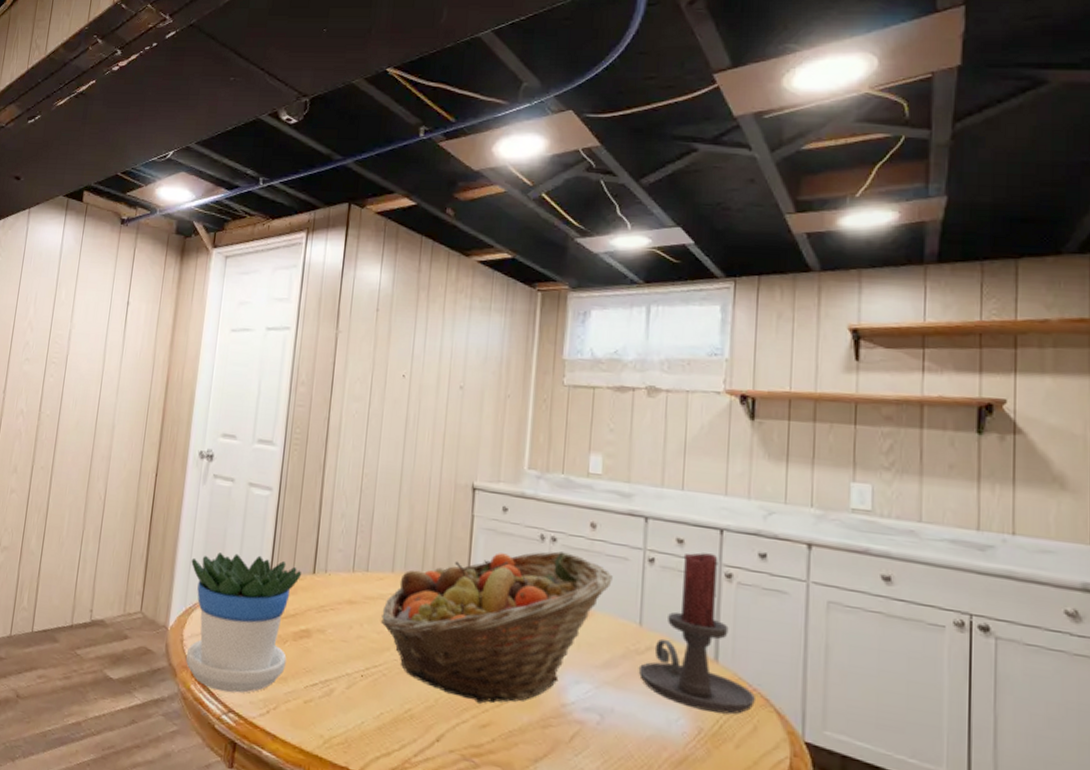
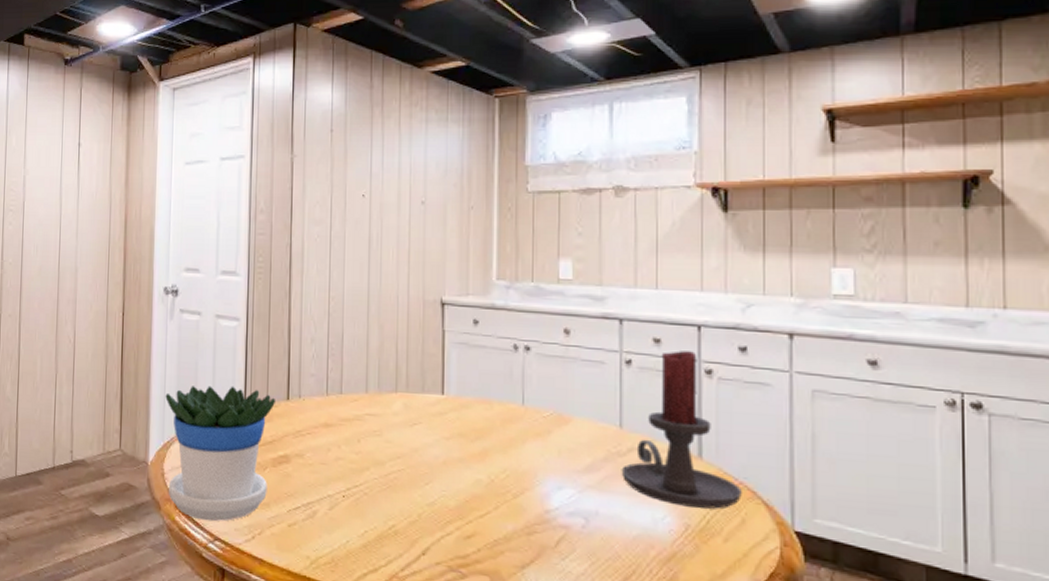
fruit basket: present [381,551,613,704] -> none [359,360,590,515]

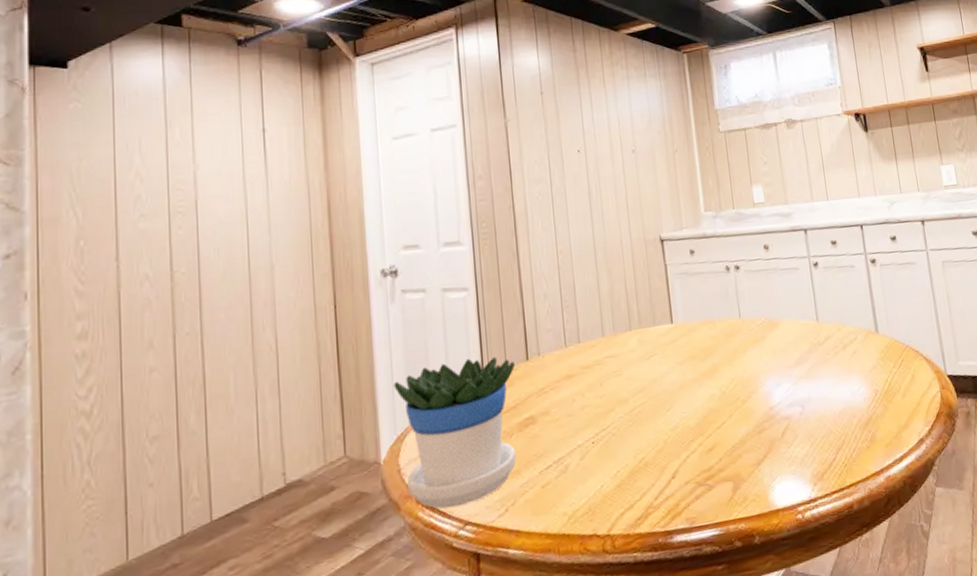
candle holder: present [621,351,743,509] -> none [822,247,910,377]

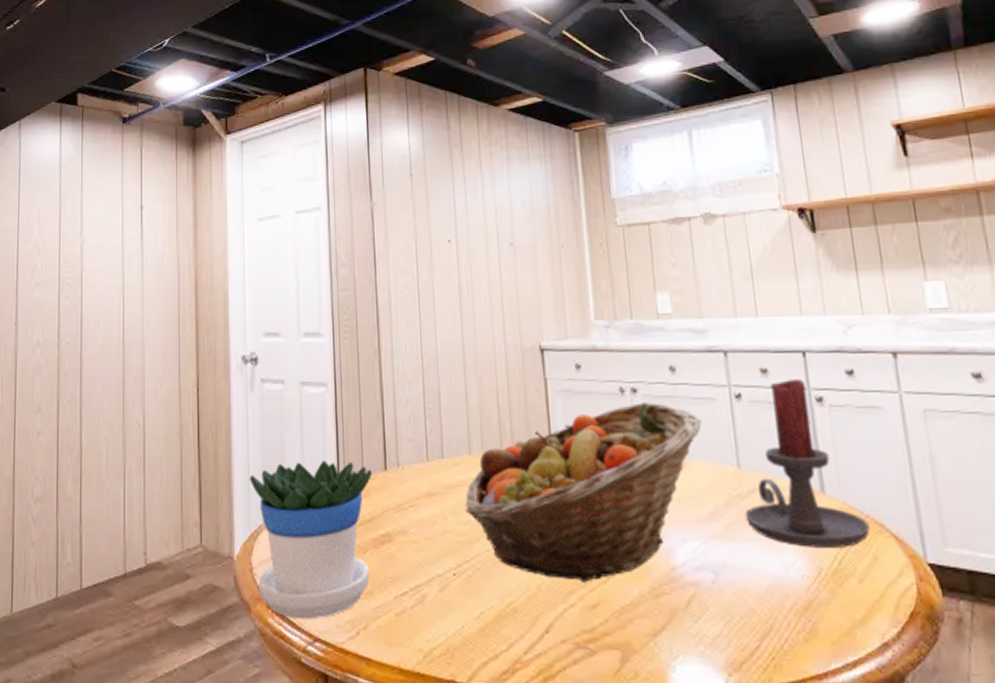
fruit basket: none [600,276,790,432] -> present [465,402,702,582]
candle holder: none [822,247,910,377] -> present [744,379,871,548]

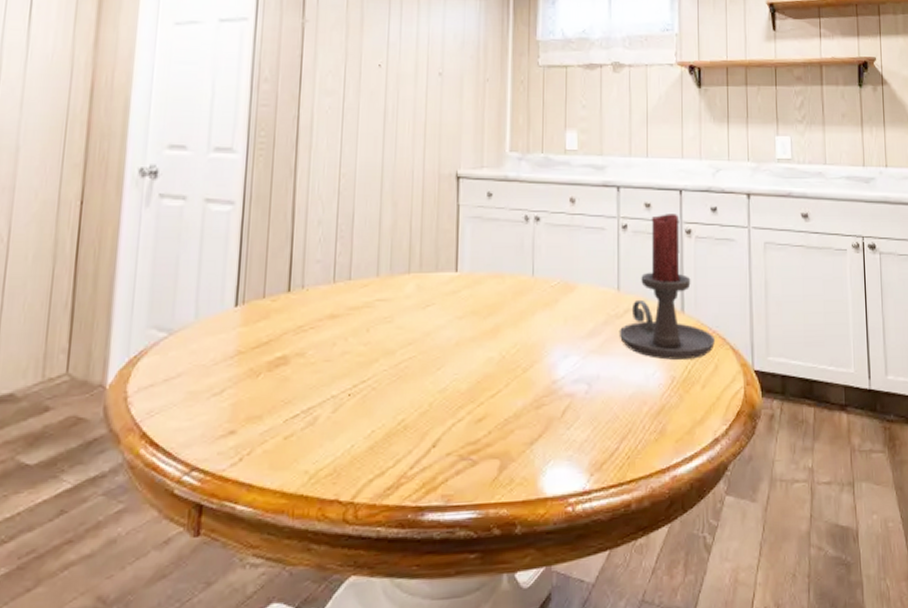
flowerpot: present [249,460,372,618] -> none [132,281,274,448]
fruit basket: present [465,402,702,582] -> none [368,230,592,398]

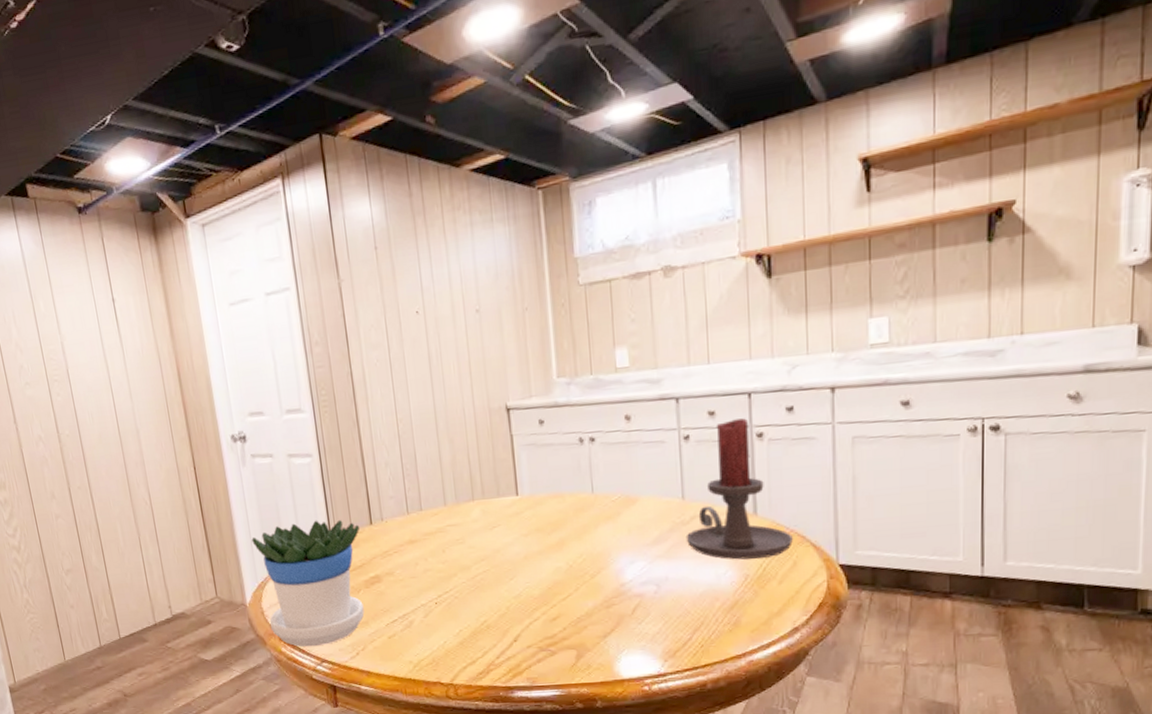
flowerpot: none [132,281,274,448] -> present [251,520,365,647]

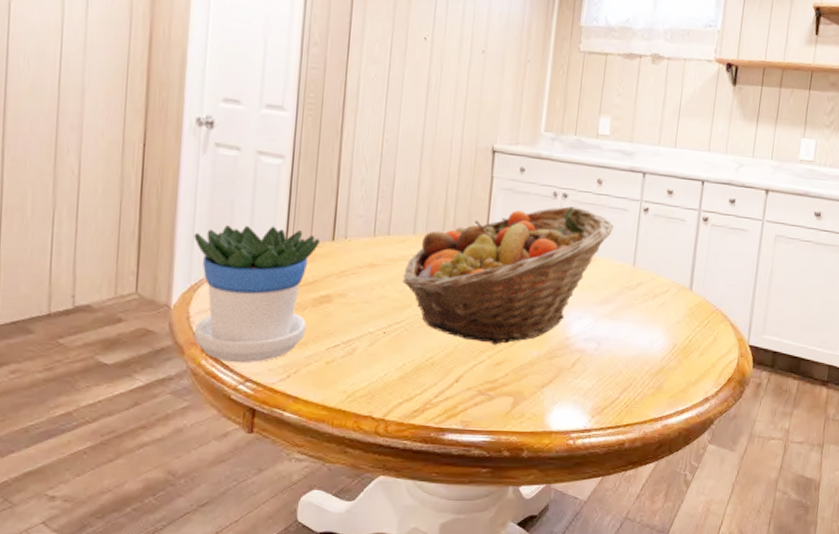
fruit basket: none [443,449,652,601] -> present [403,206,614,345]
candle holder: present [685,418,794,560] -> none [630,201,718,331]

